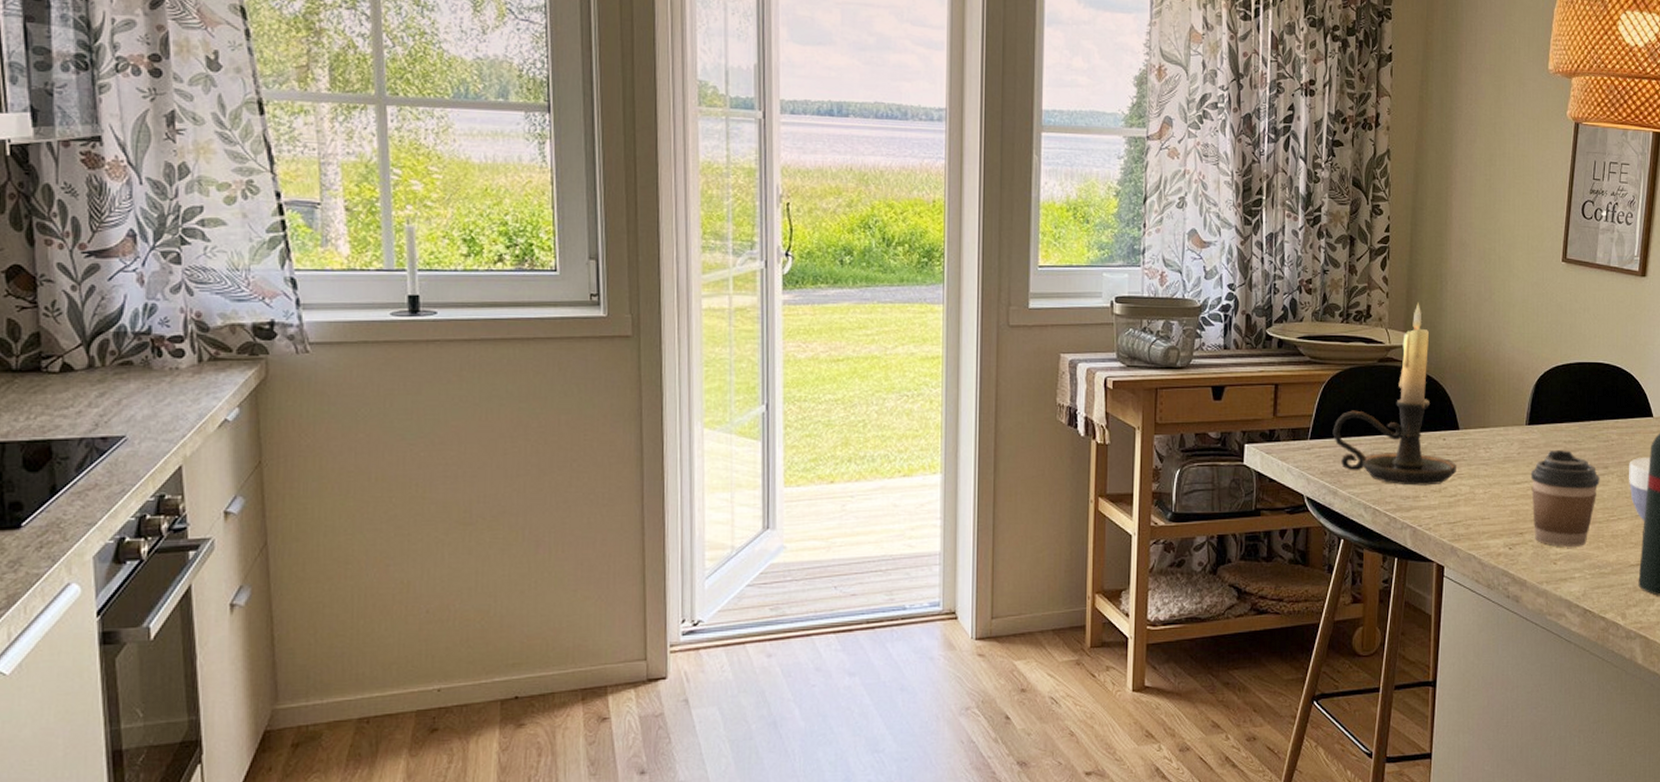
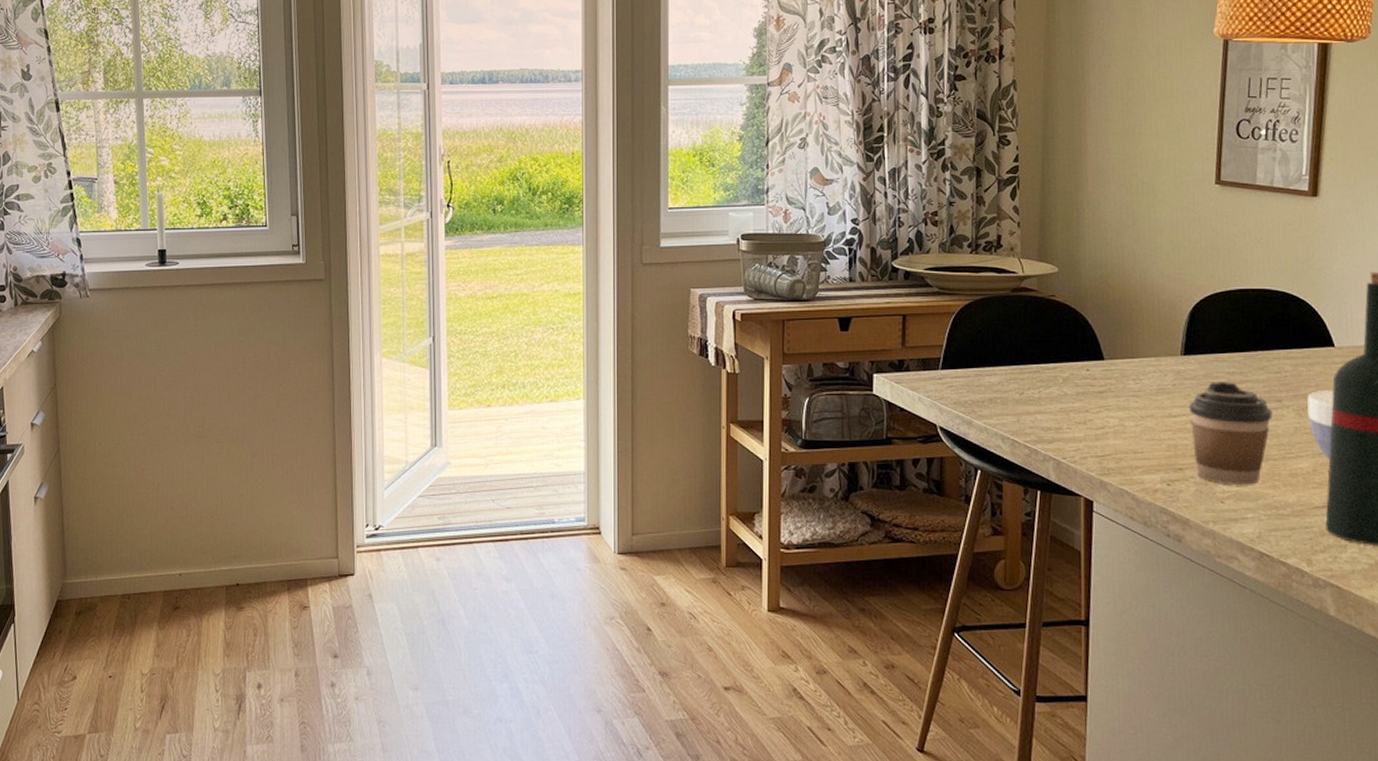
candle holder: present [1332,302,1456,486] -> none [965,230,1103,417]

